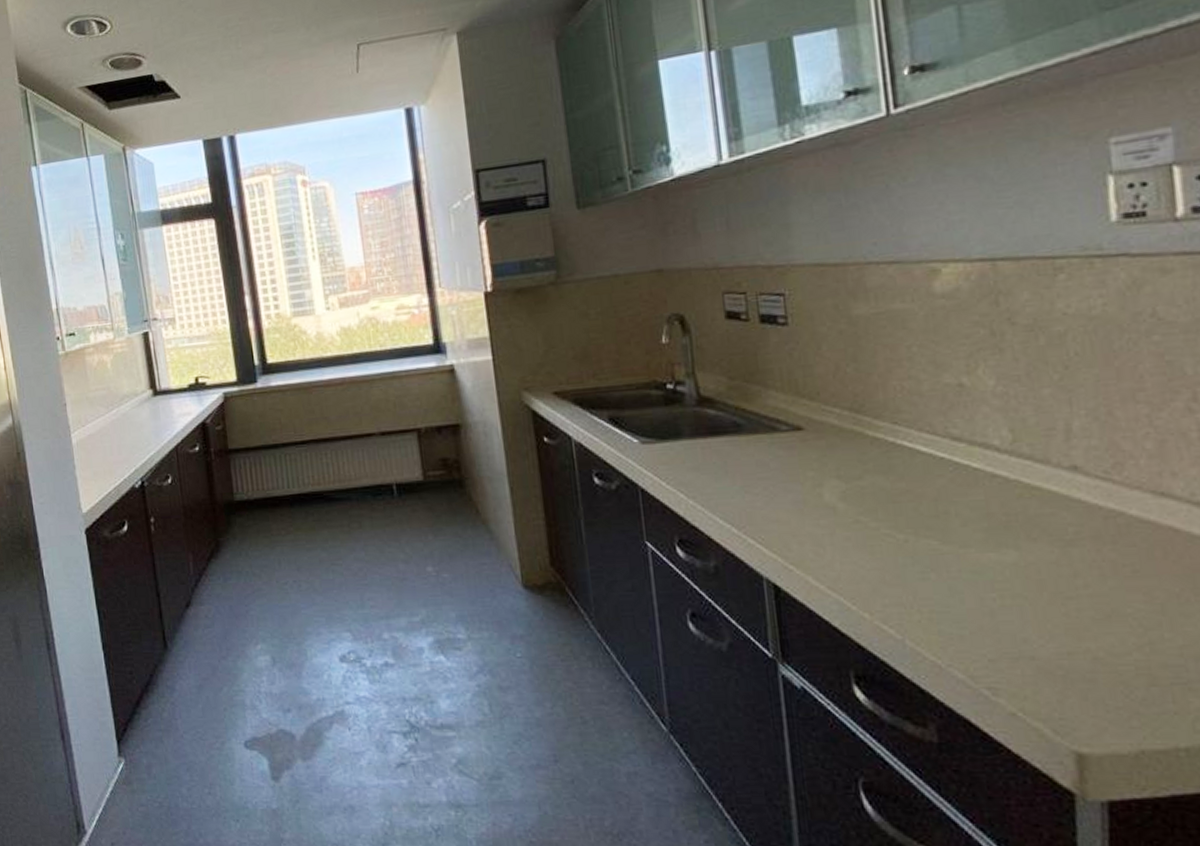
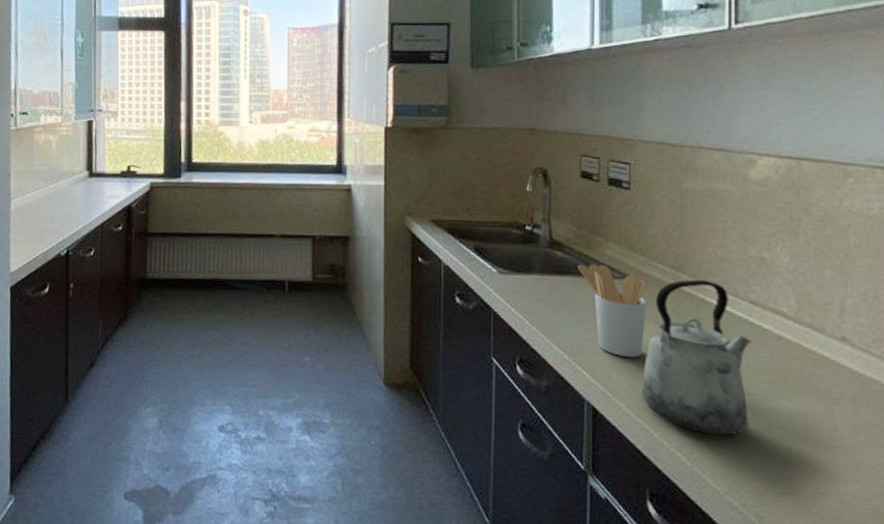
utensil holder: none [735,417,827,522] -> present [577,263,646,357]
kettle: none [829,419,967,600] -> present [641,279,752,436]

